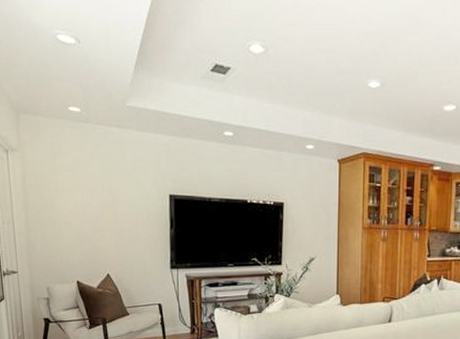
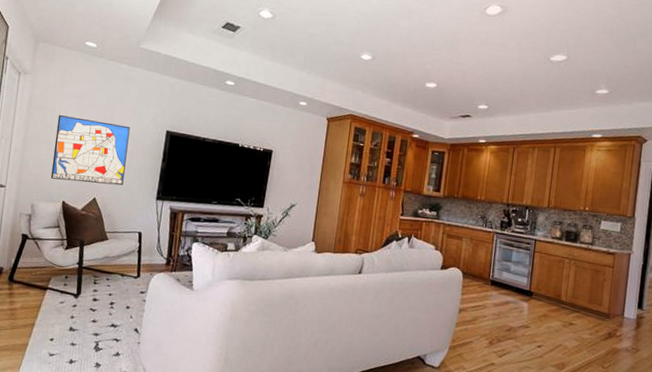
wall art: none [55,191,134,259] -> present [50,115,130,186]

